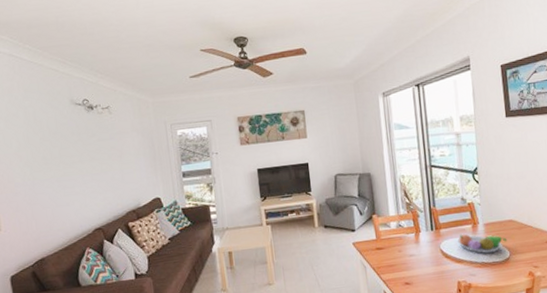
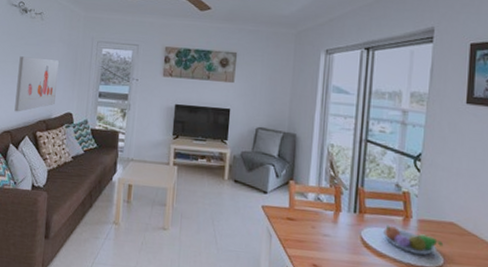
wall art: none [95,150,141,208] -> present [14,56,59,112]

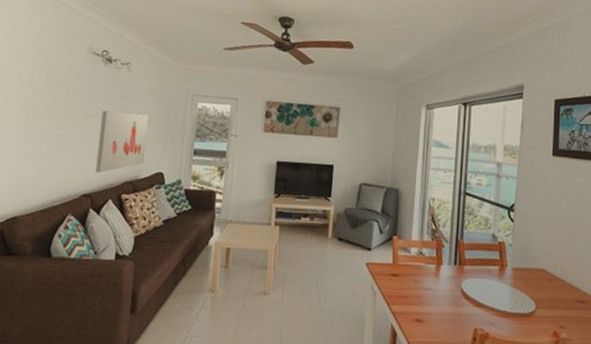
fruit bowl: present [382,224,444,256] -> none [480,275,536,303]

